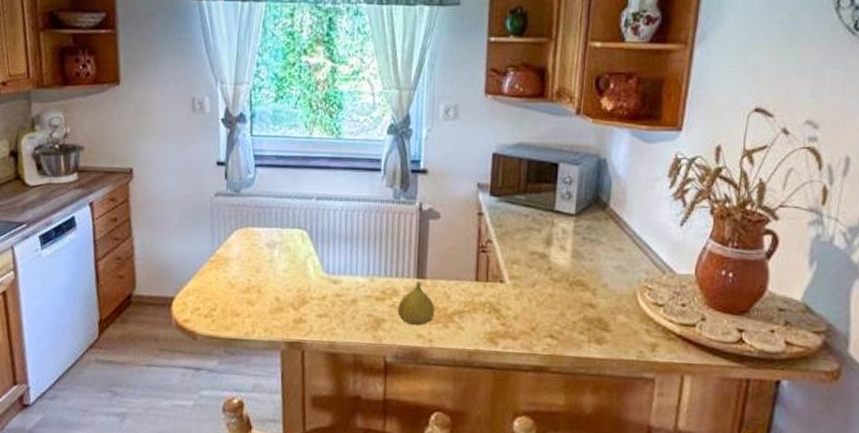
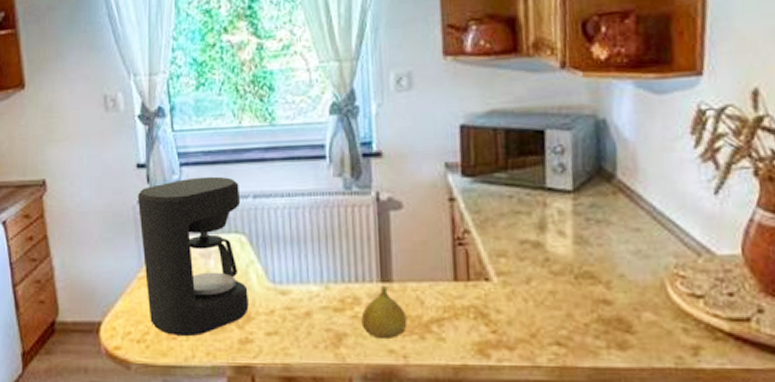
coffee maker: none [215,177,306,315] -> present [138,176,249,337]

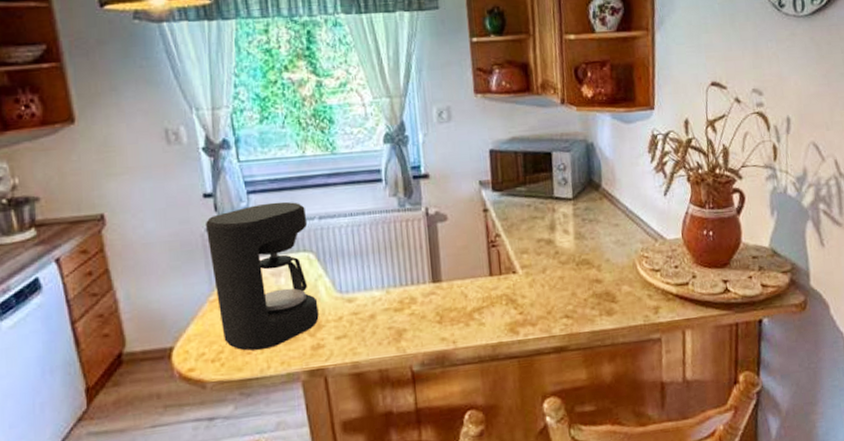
fruit: present [361,285,408,338] -> none [417,285,455,330]

